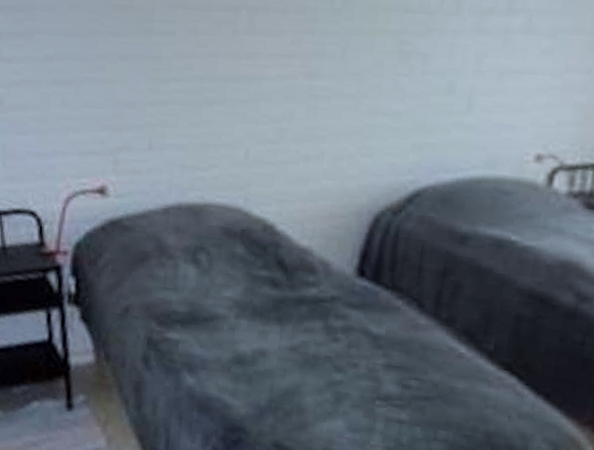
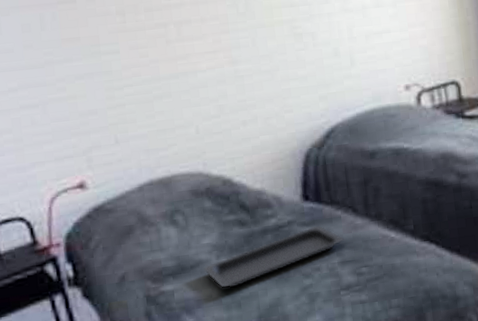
serving tray: none [217,311,398,359] -> present [203,225,345,288]

